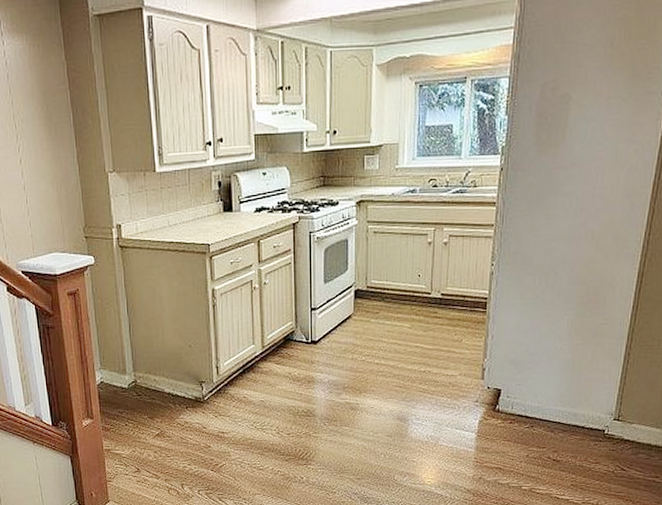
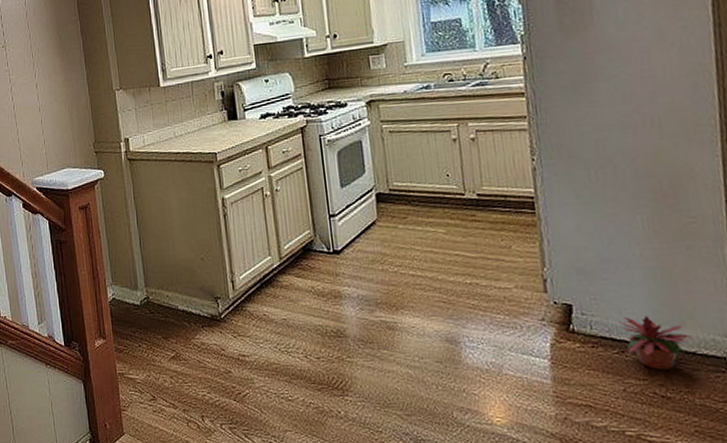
potted plant: none [533,399,584,441] -> present [618,316,692,371]

